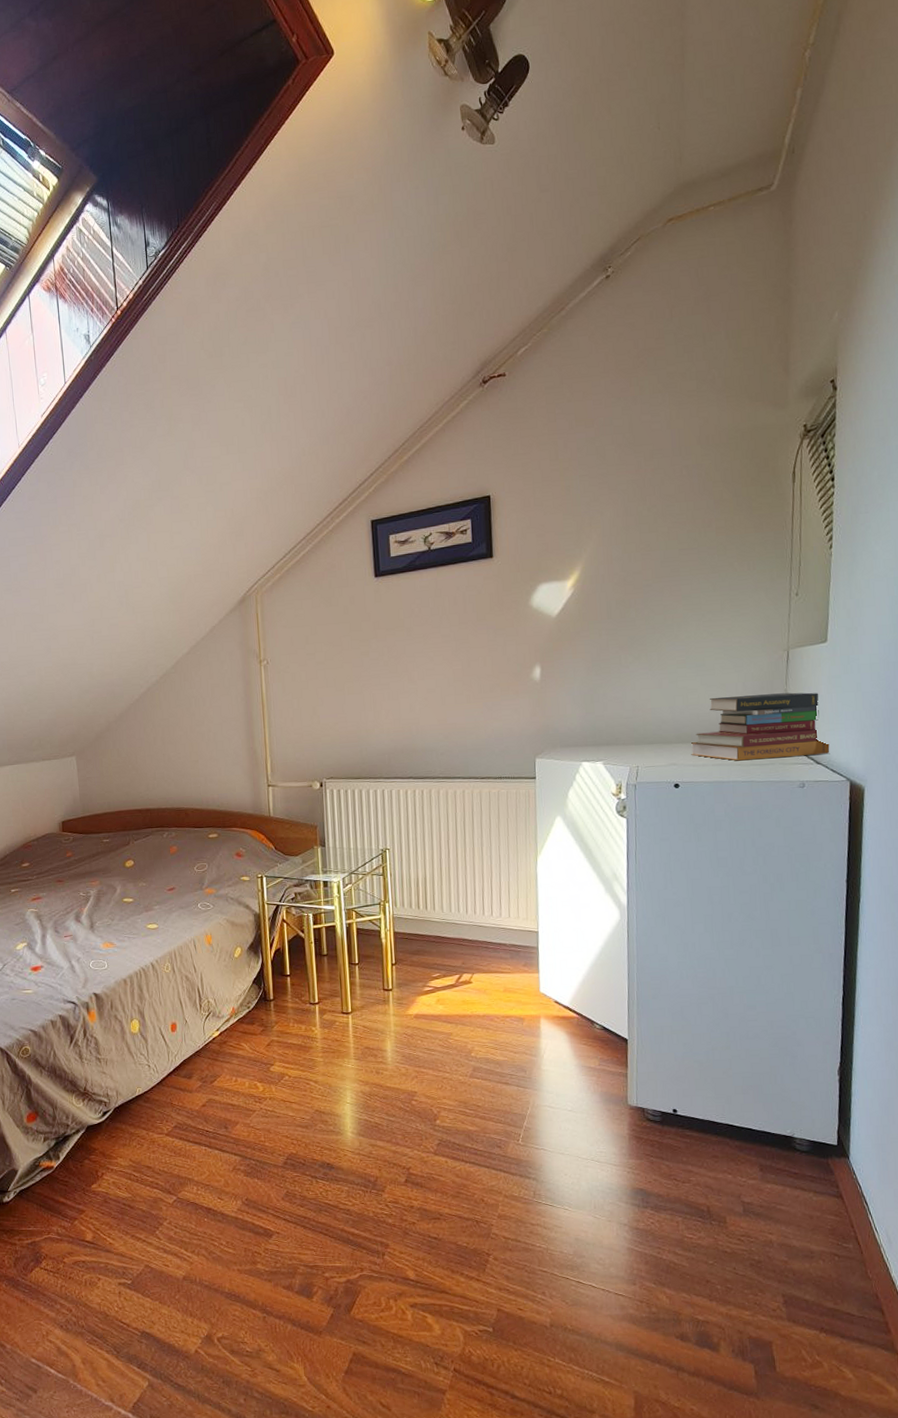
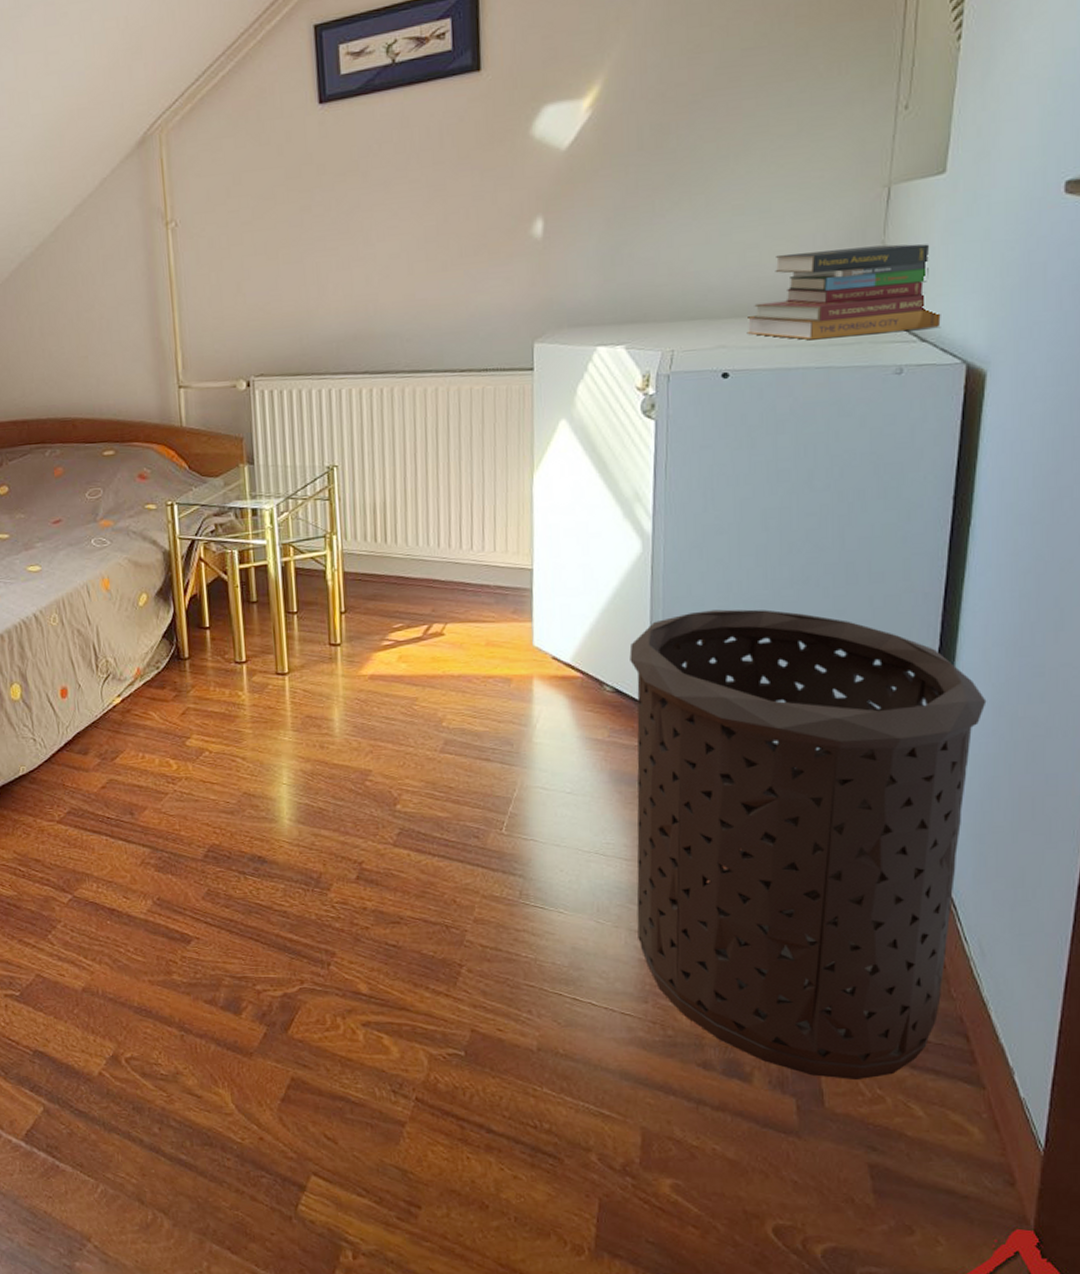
laundry basket: none [613,964,880,1349] -> present [629,609,987,1081]

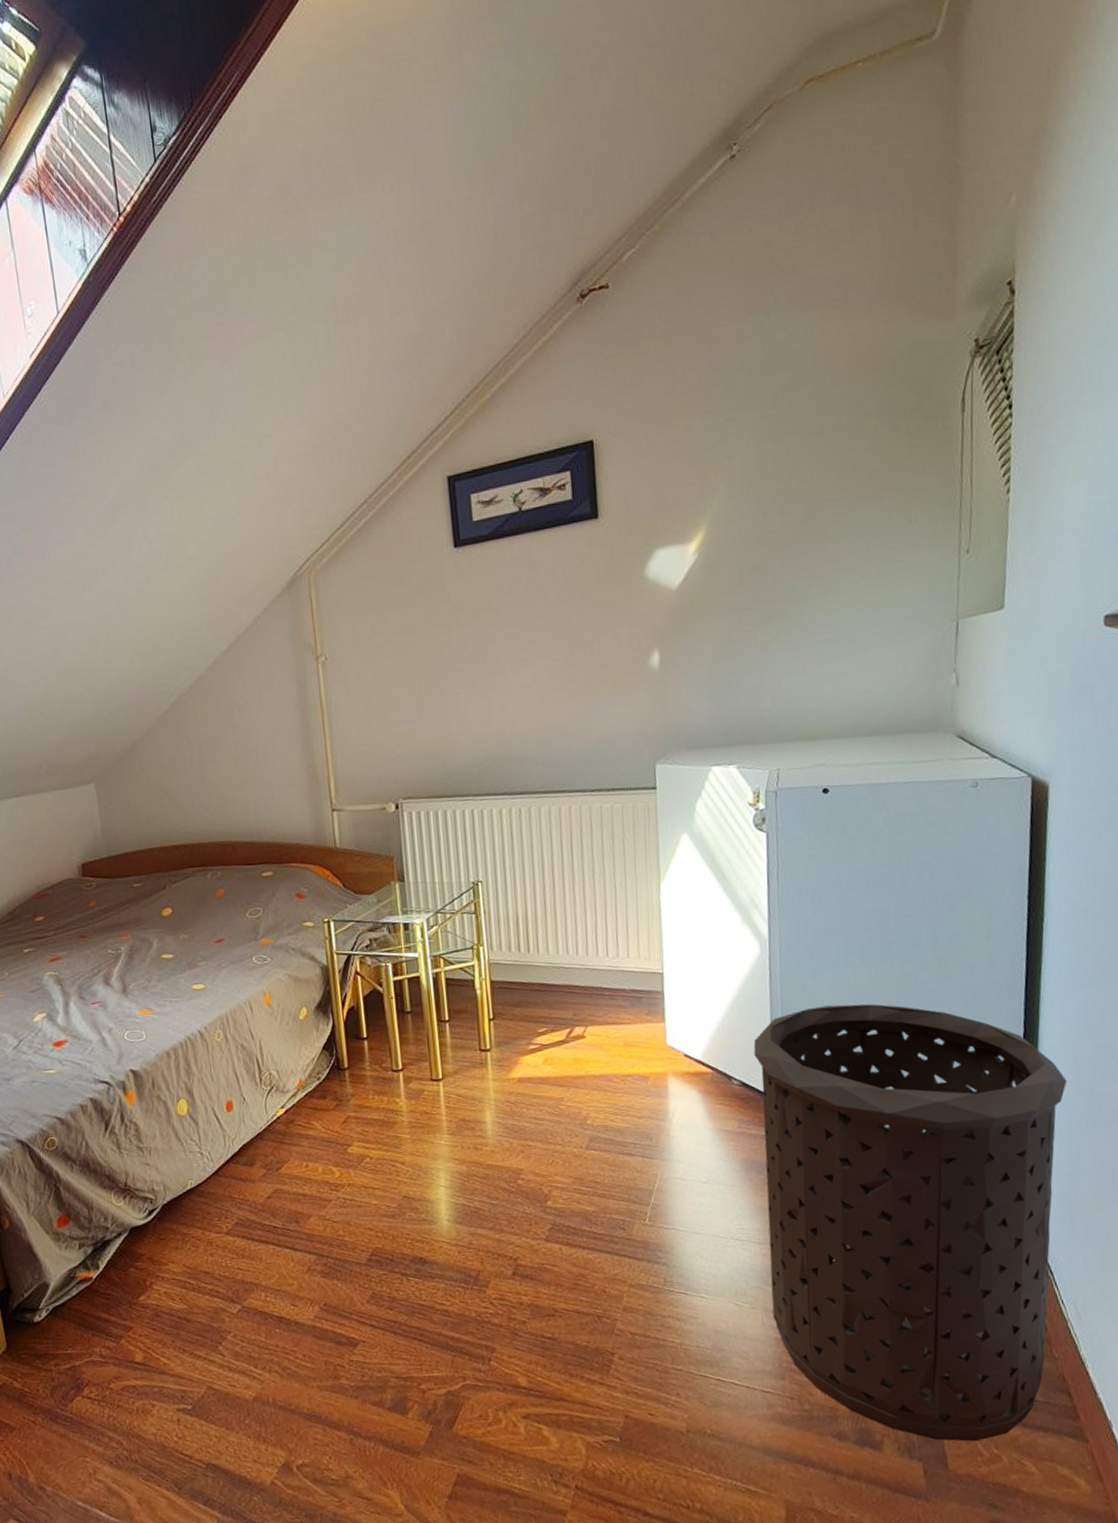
books: present [746,244,941,341] -> none [842,671,1008,758]

